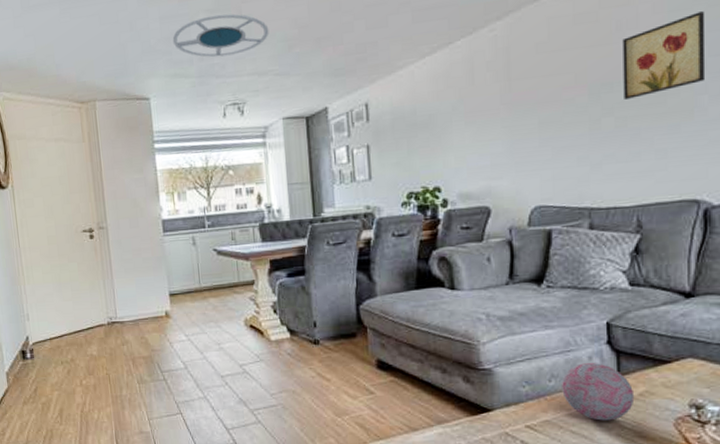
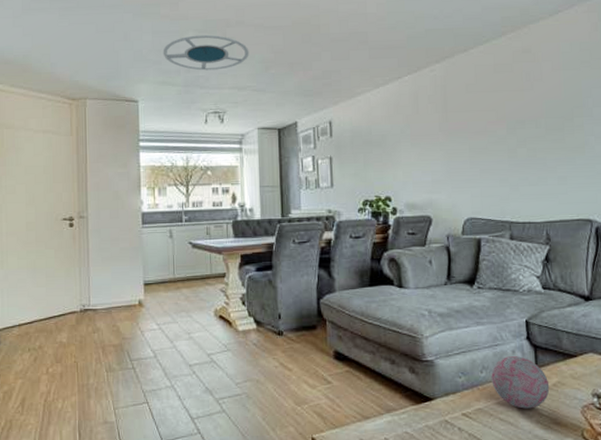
wall art: present [622,11,706,99] -> none [531,72,592,135]

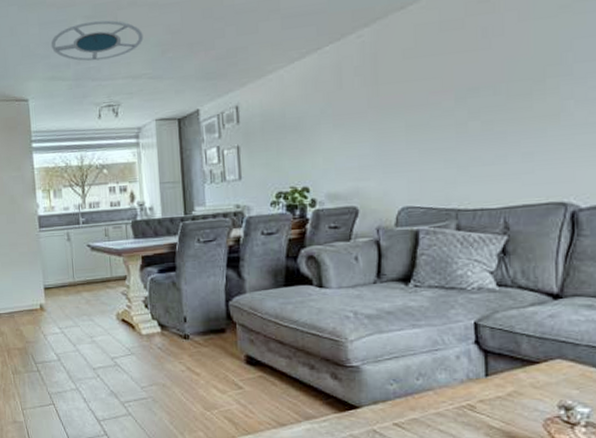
decorative orb: present [491,356,550,409] -> none [429,362,503,420]

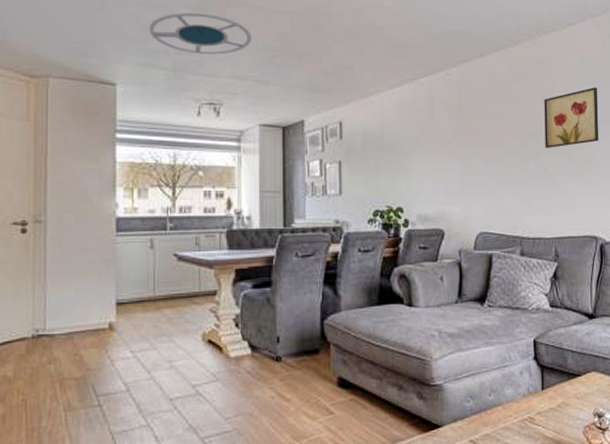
wall art: none [488,19,572,104] -> present [544,87,599,148]

